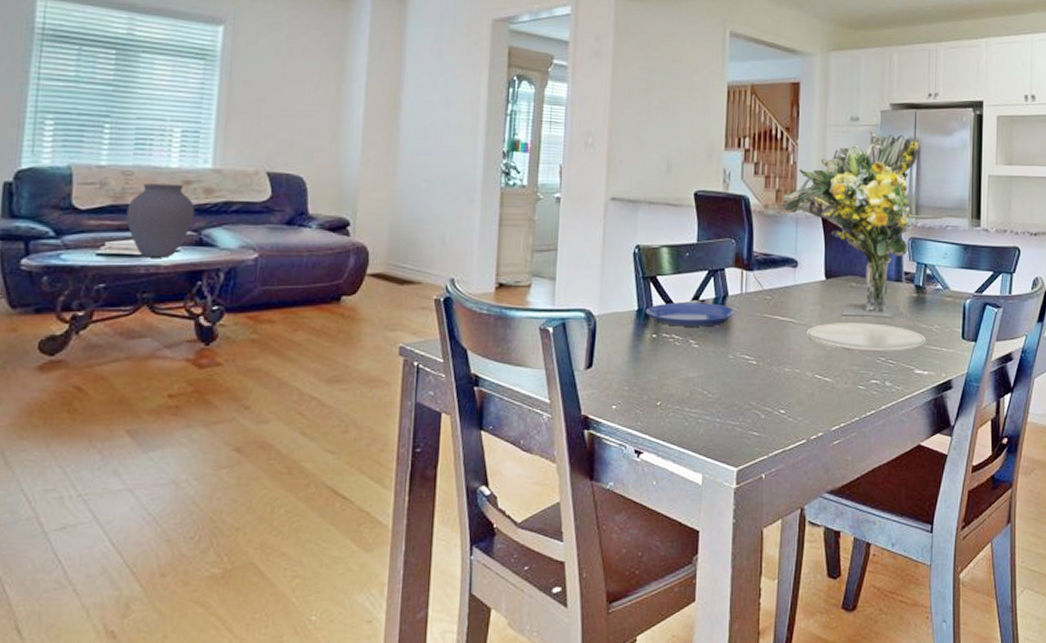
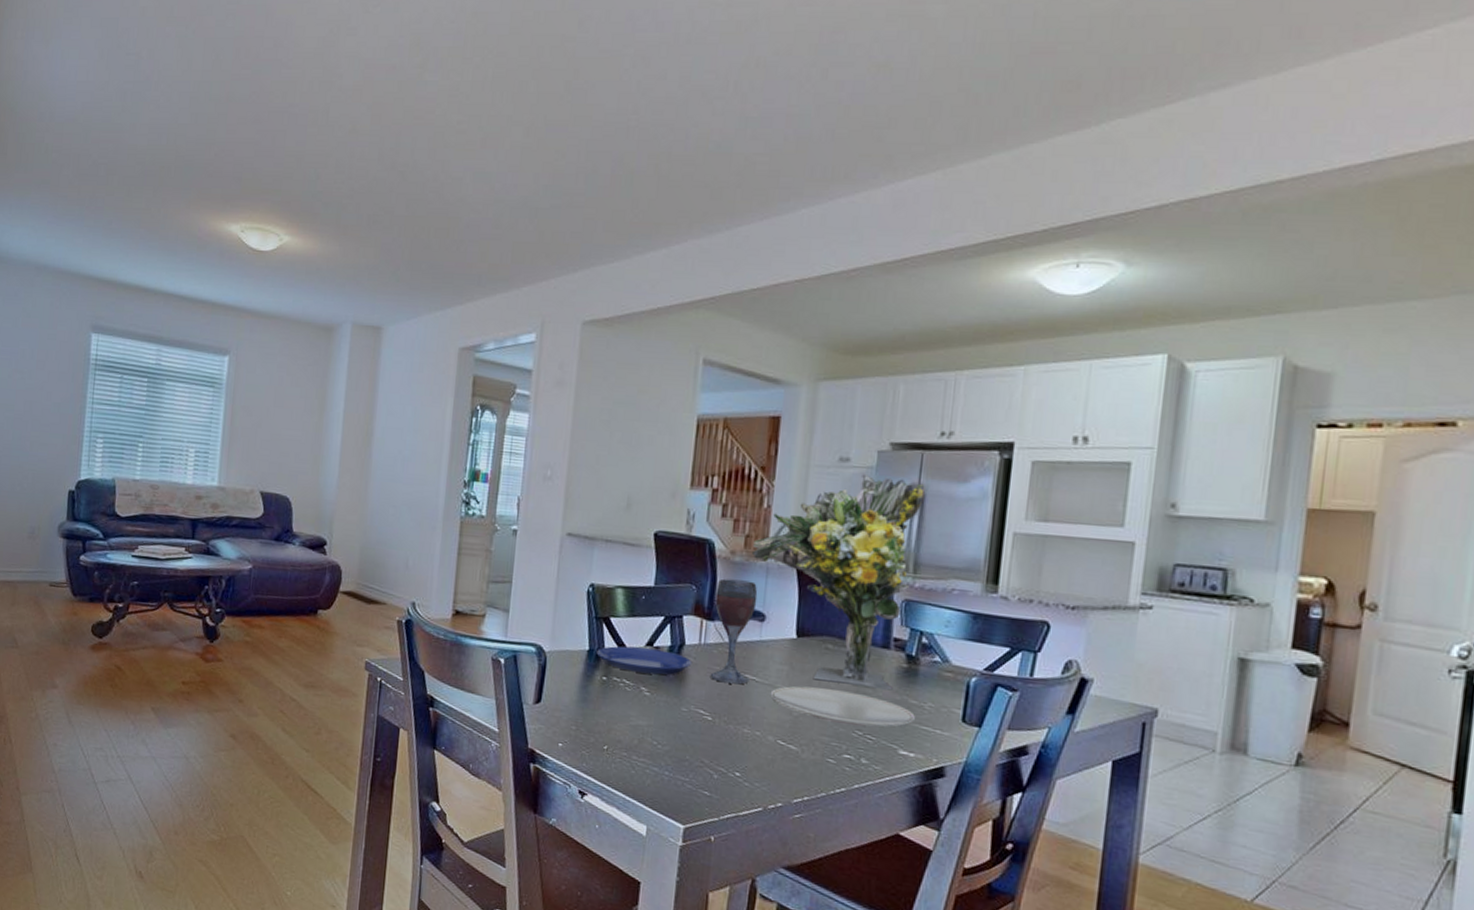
vase: present [126,183,195,258] -> none [153,497,204,563]
cup: none [752,231,790,328] -> present [709,578,758,685]

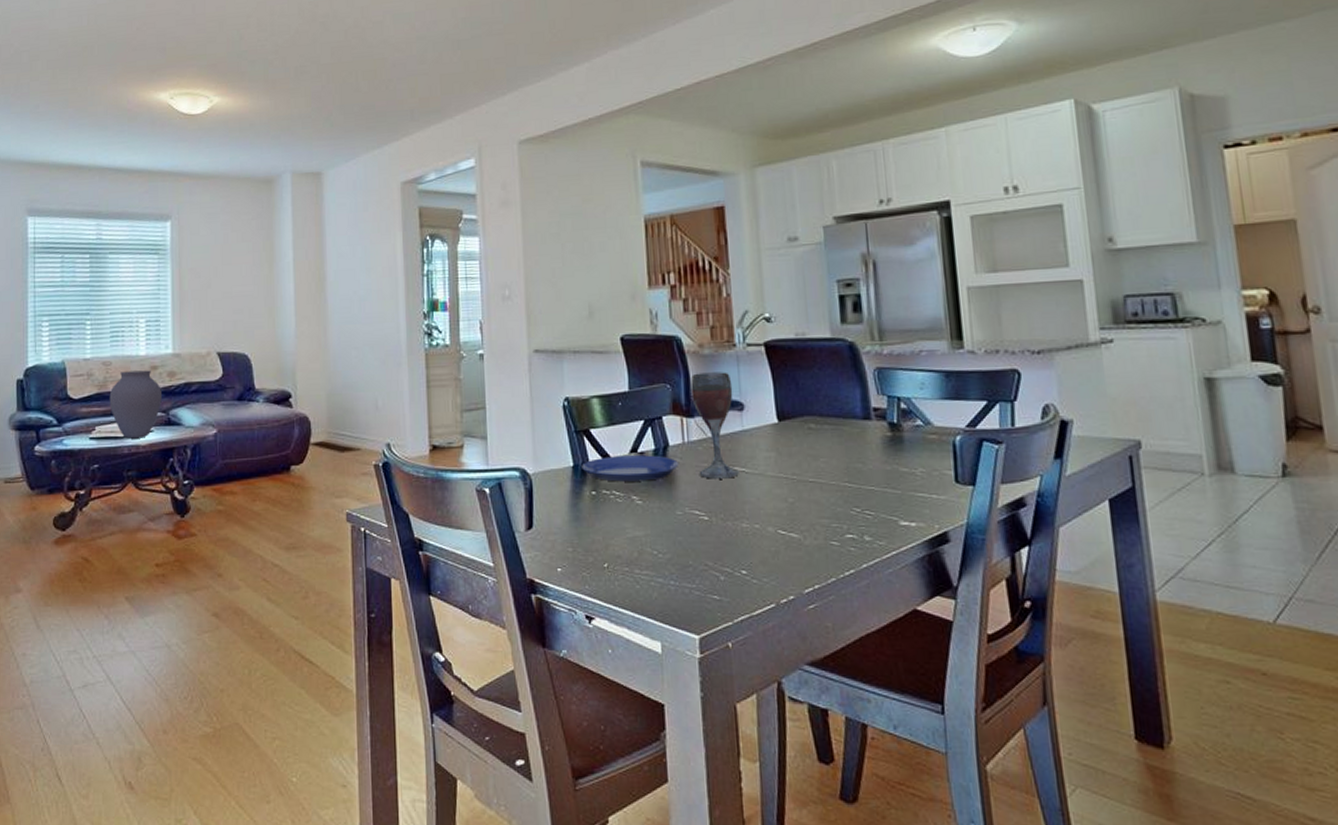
vase: none [153,497,204,563] -> present [109,370,162,439]
bouquet: present [752,473,925,691] -> none [719,249,882,462]
plate: present [770,686,915,727] -> none [762,469,909,504]

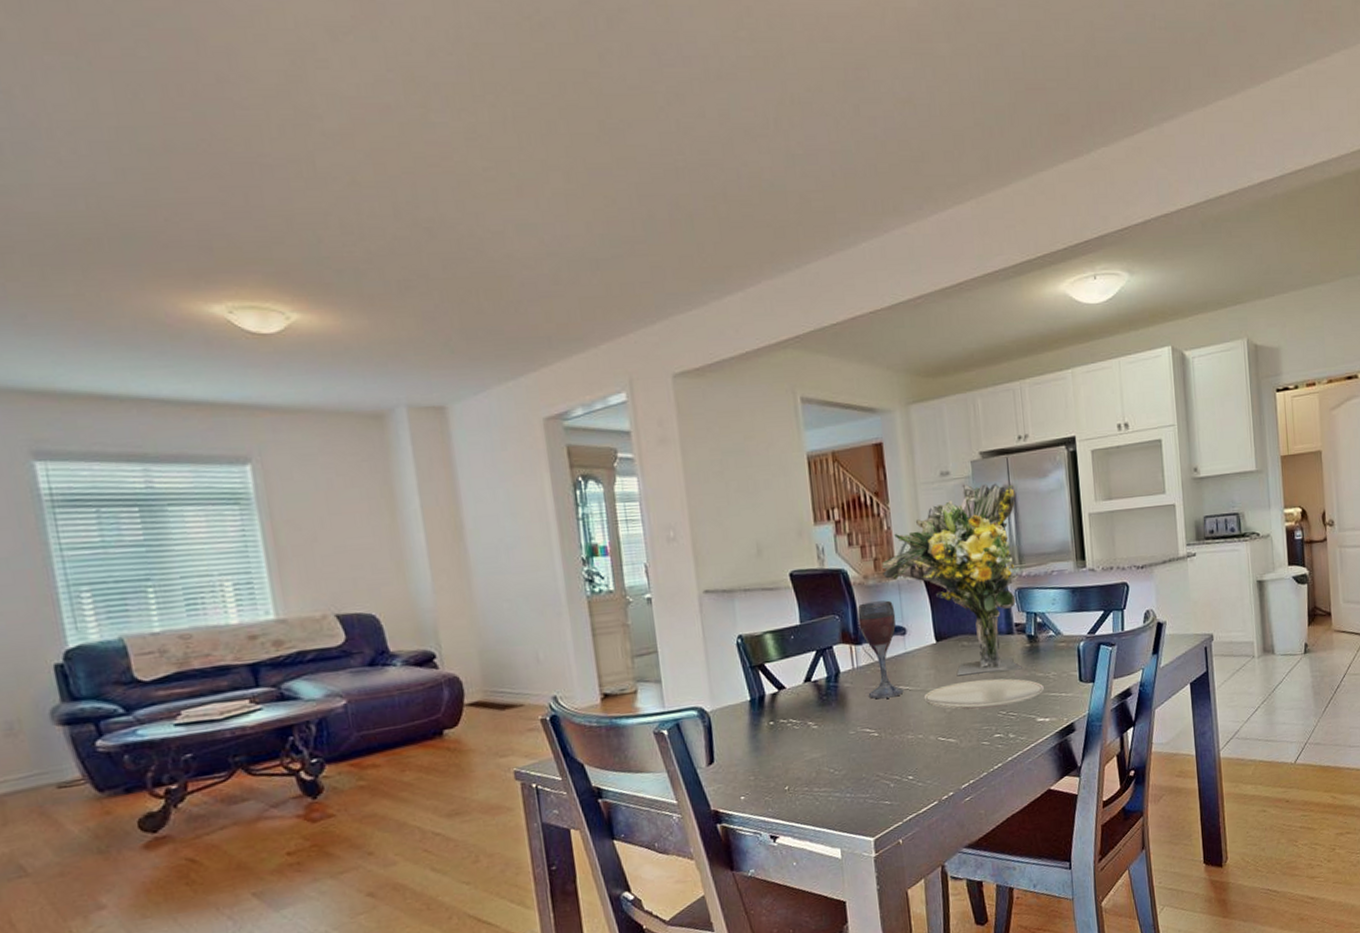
vase: present [109,370,162,439] -> none [194,640,269,721]
plate: present [581,455,680,482] -> none [758,682,850,711]
bouquet: none [719,249,882,462] -> present [882,482,1022,676]
plate: none [762,469,909,504] -> present [923,678,1044,710]

